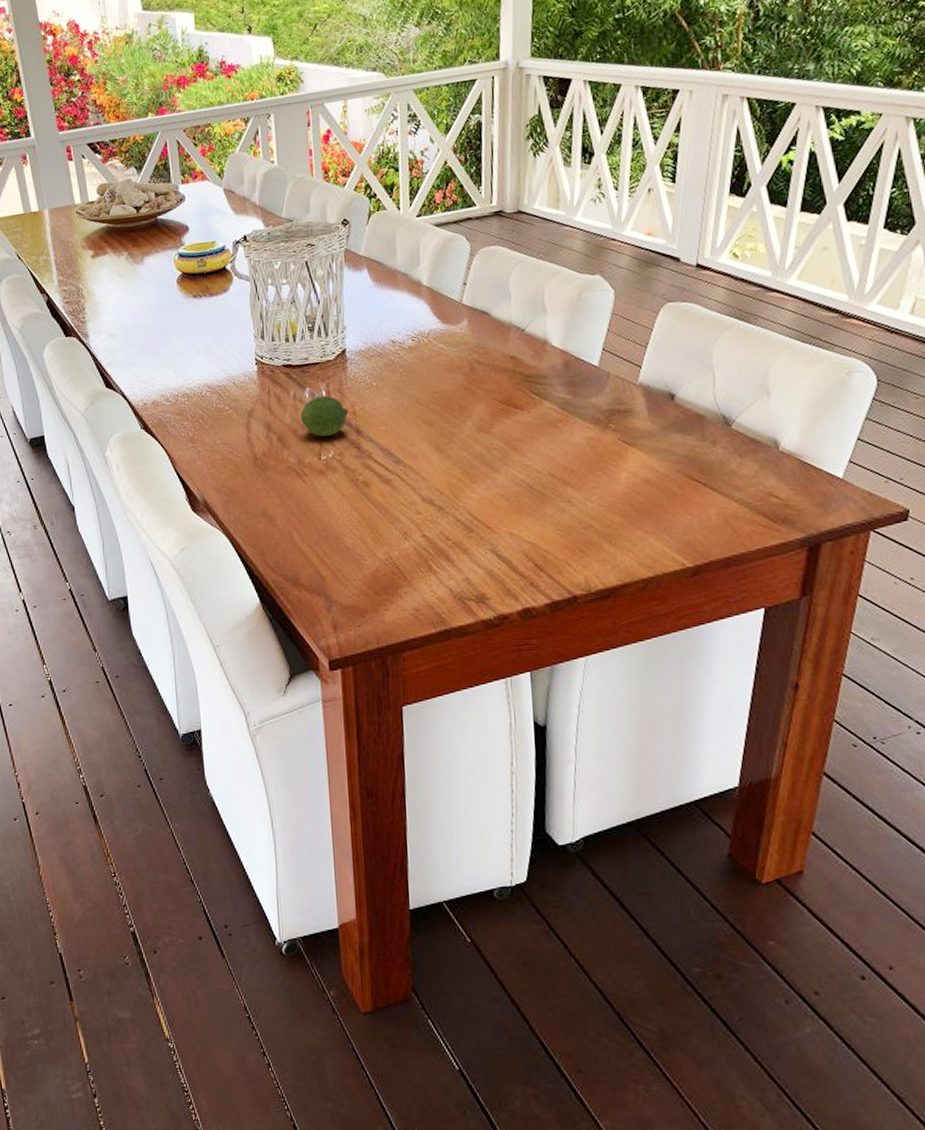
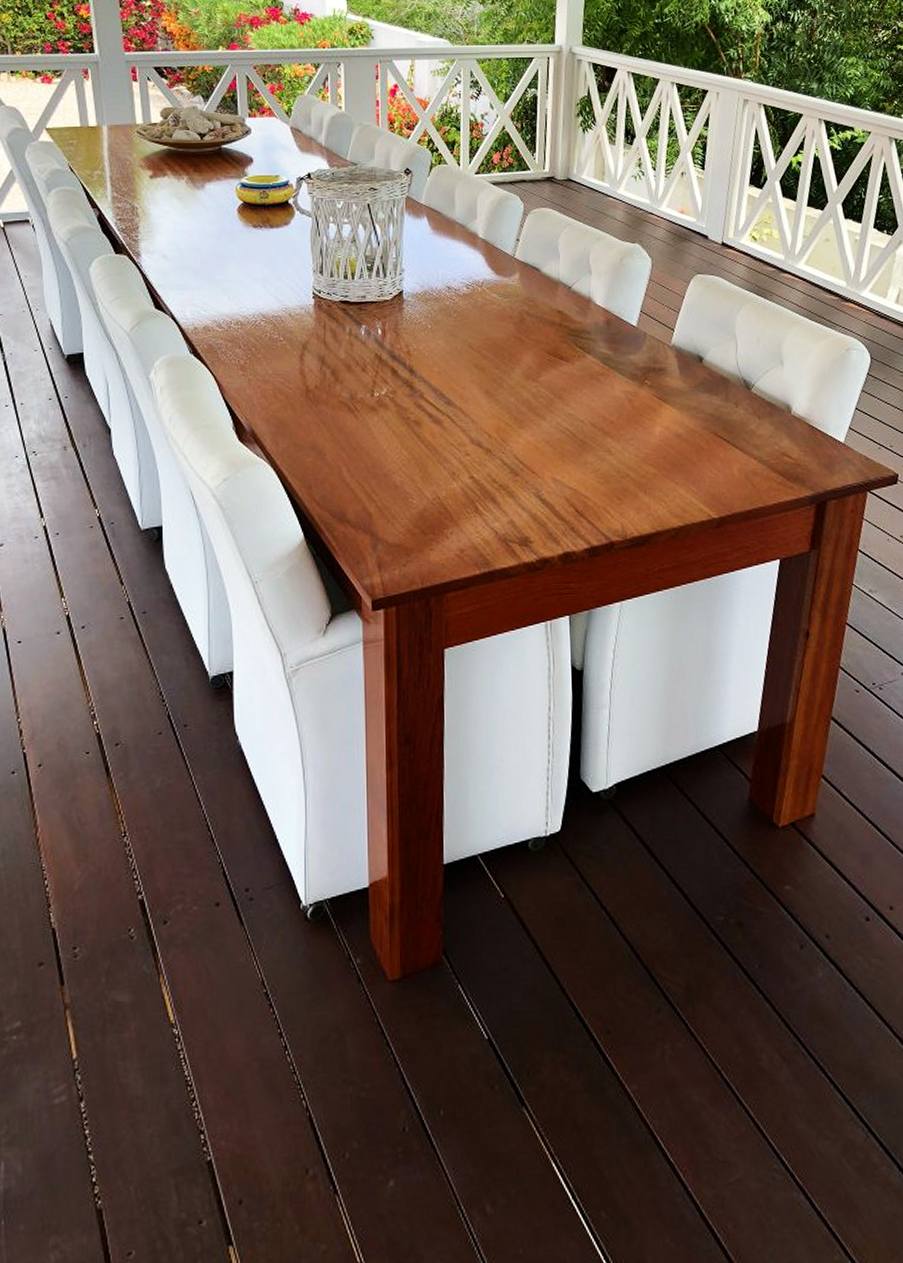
fruit: present [301,395,349,437] -> none [356,333,403,373]

